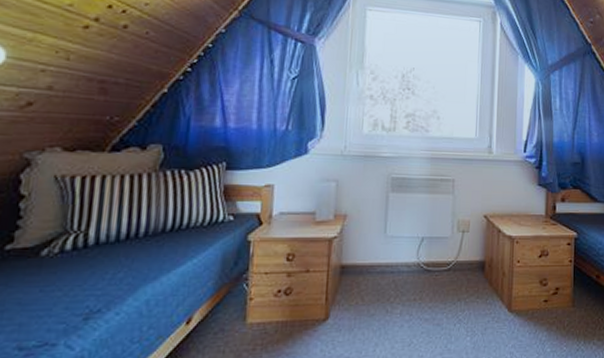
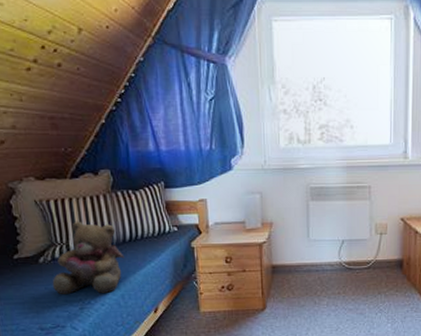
teddy bear: none [51,203,160,299] -> present [52,221,125,294]

